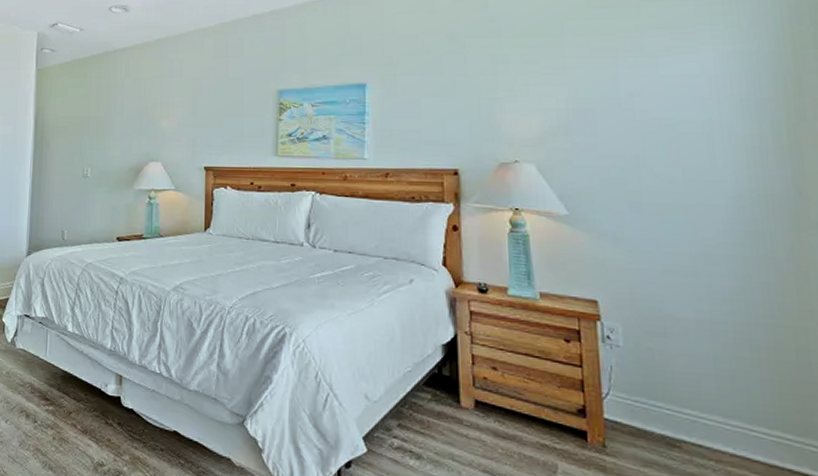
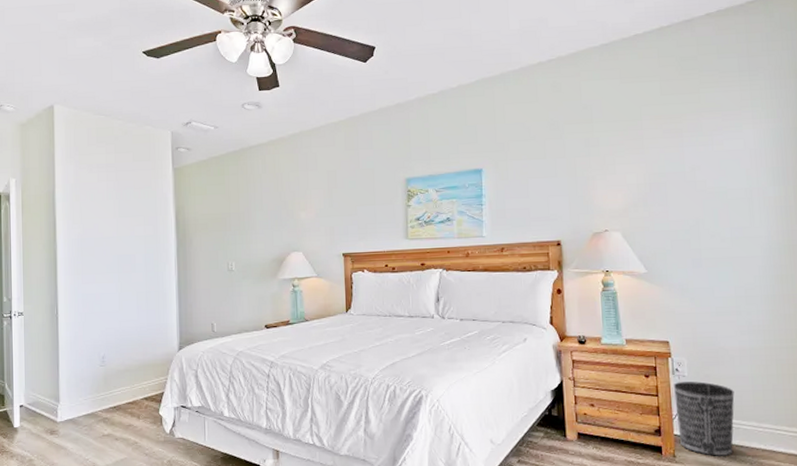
wastebasket: none [604,353,689,456] -> present [674,381,735,456]

